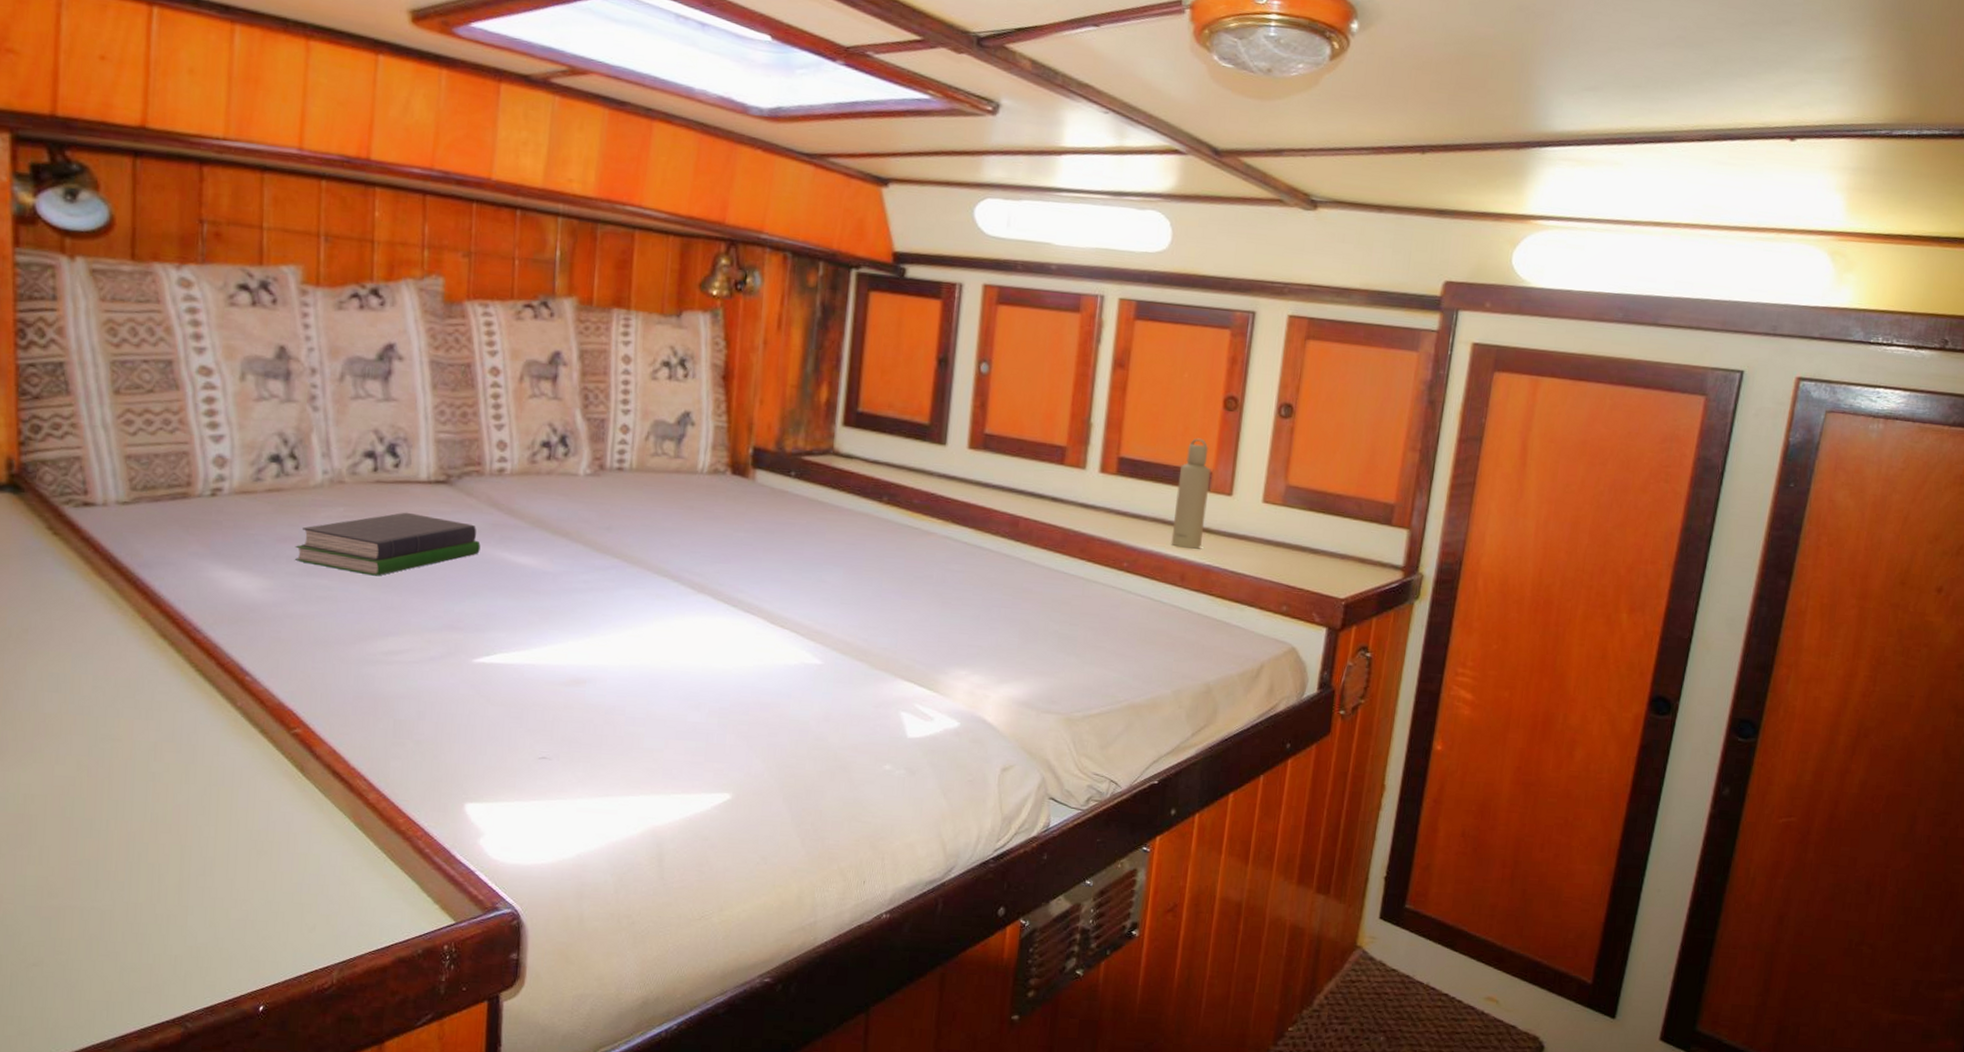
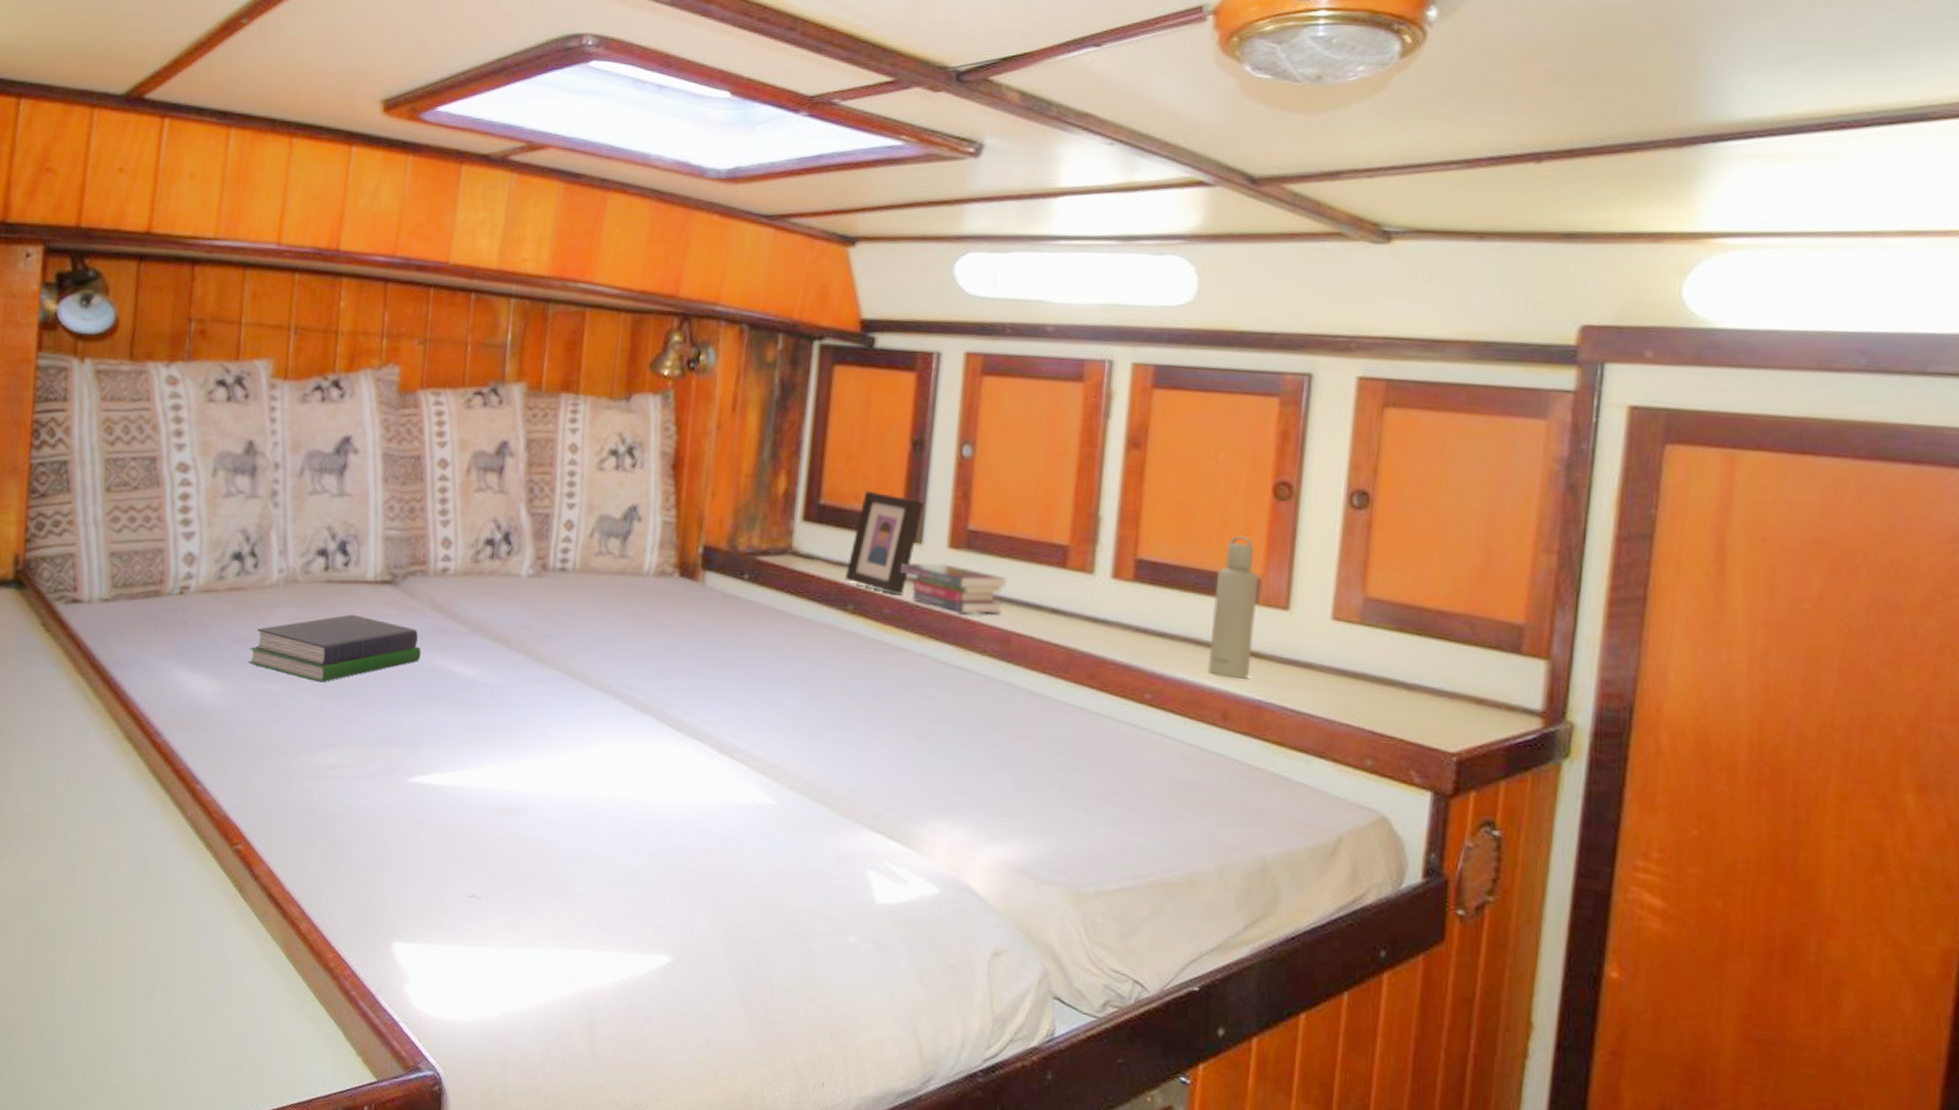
picture frame: none [881,400,948,488] -> present [845,490,924,596]
books: none [927,460,1016,503] -> present [899,562,1007,615]

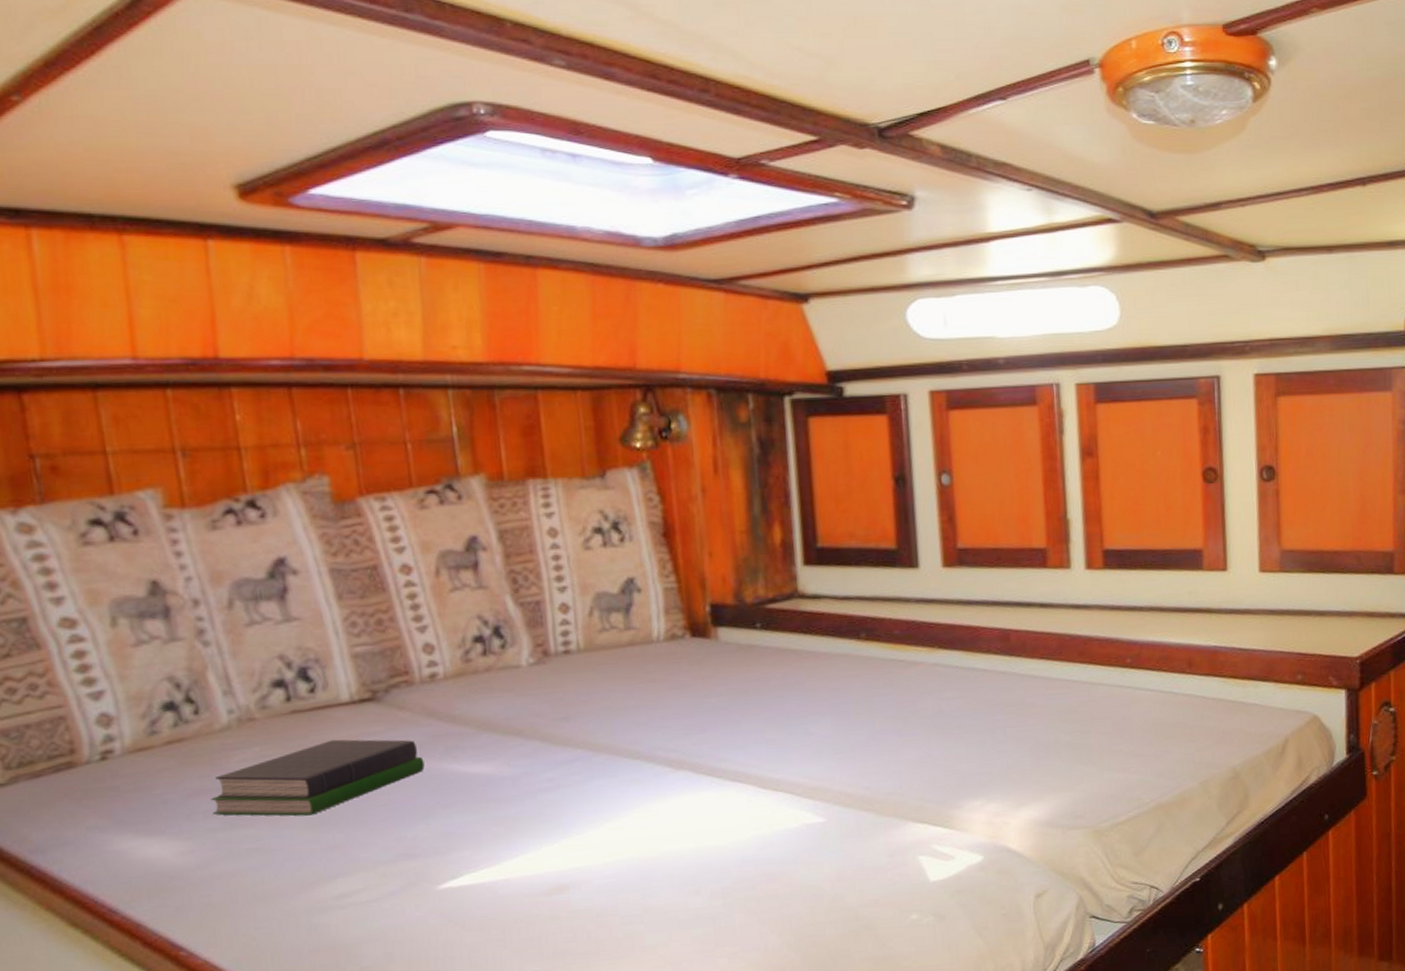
picture frame: present [845,490,924,596] -> none [853,528,915,617]
books: present [899,562,1007,615] -> none [902,581,999,623]
bottle: present [1208,535,1259,680] -> none [1168,516,1204,634]

